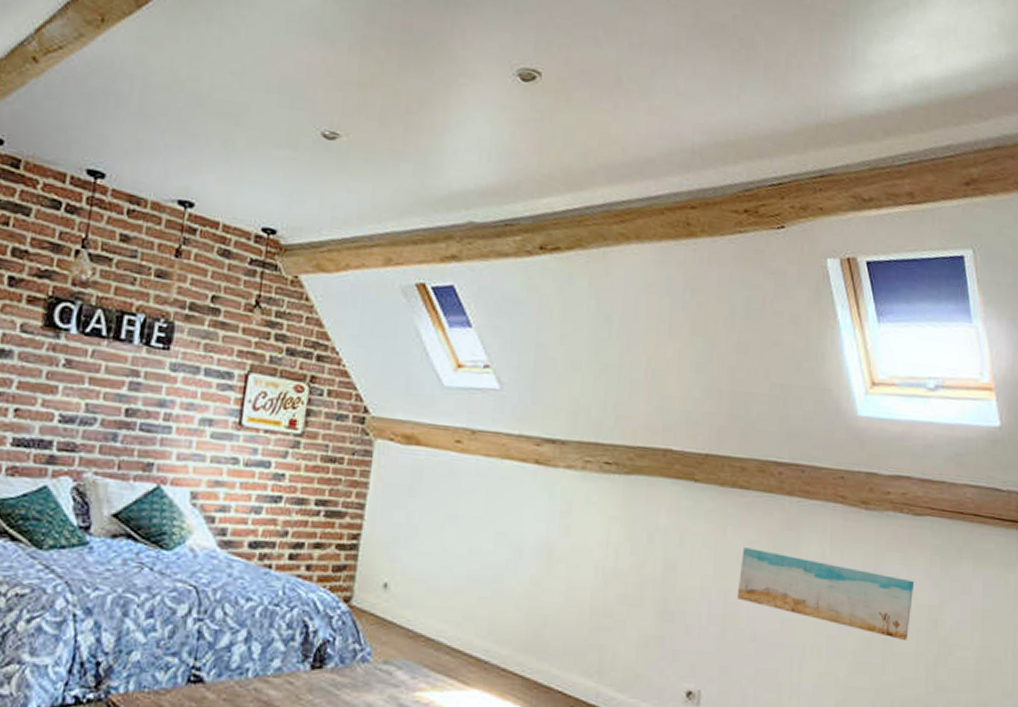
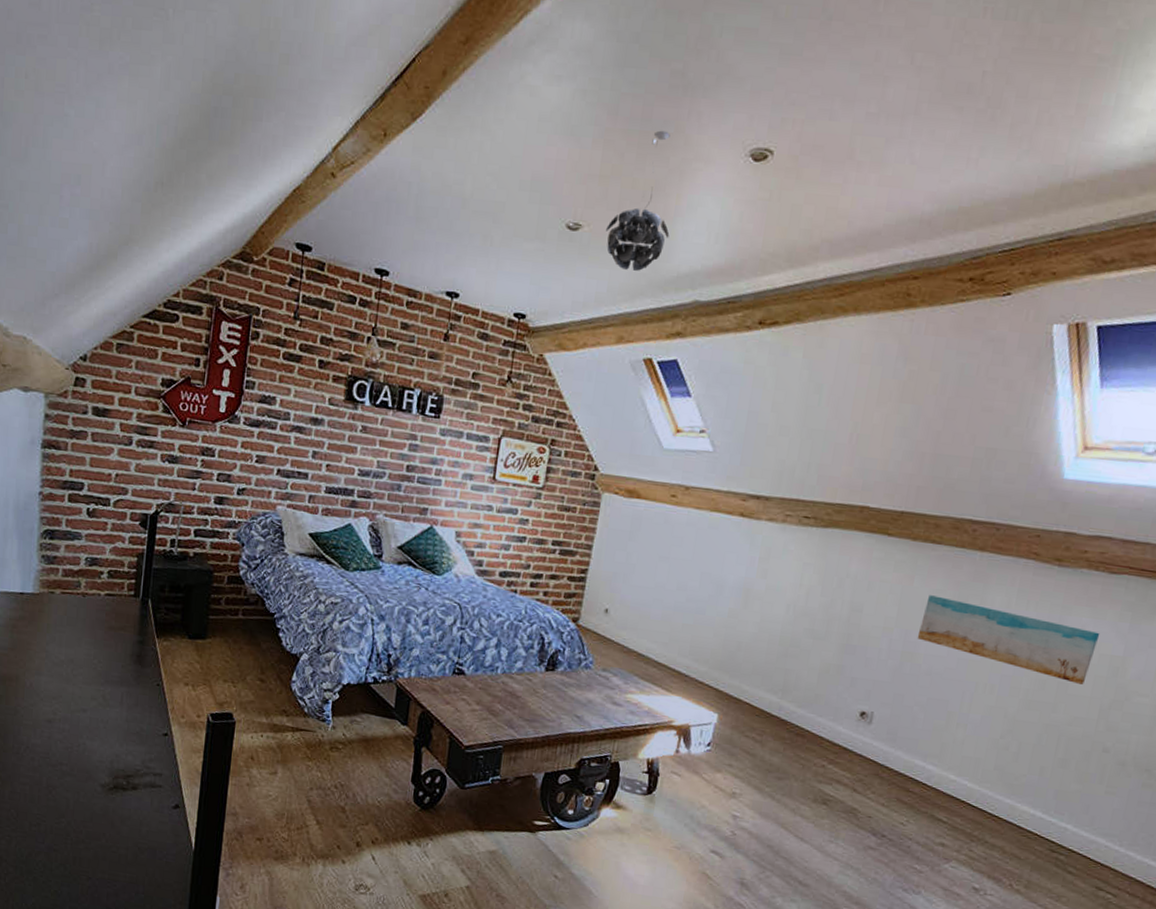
pendant light: none [367,42,438,187] -> present [606,130,670,271]

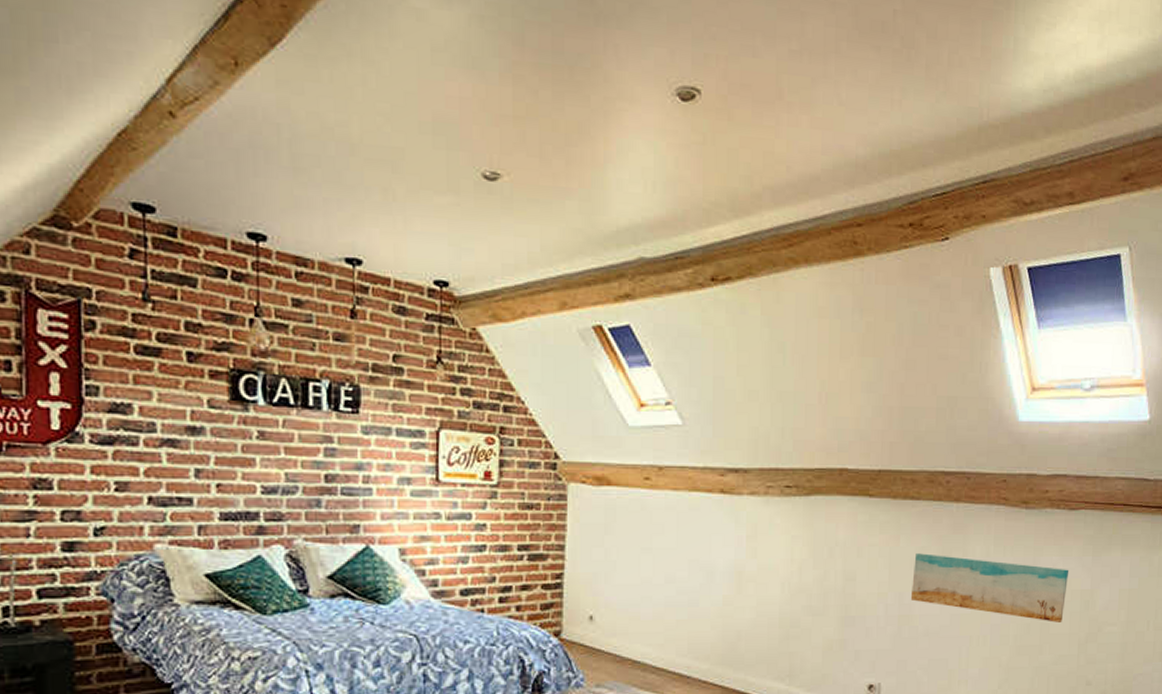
pendant light: present [606,130,670,271] -> none [530,64,602,226]

